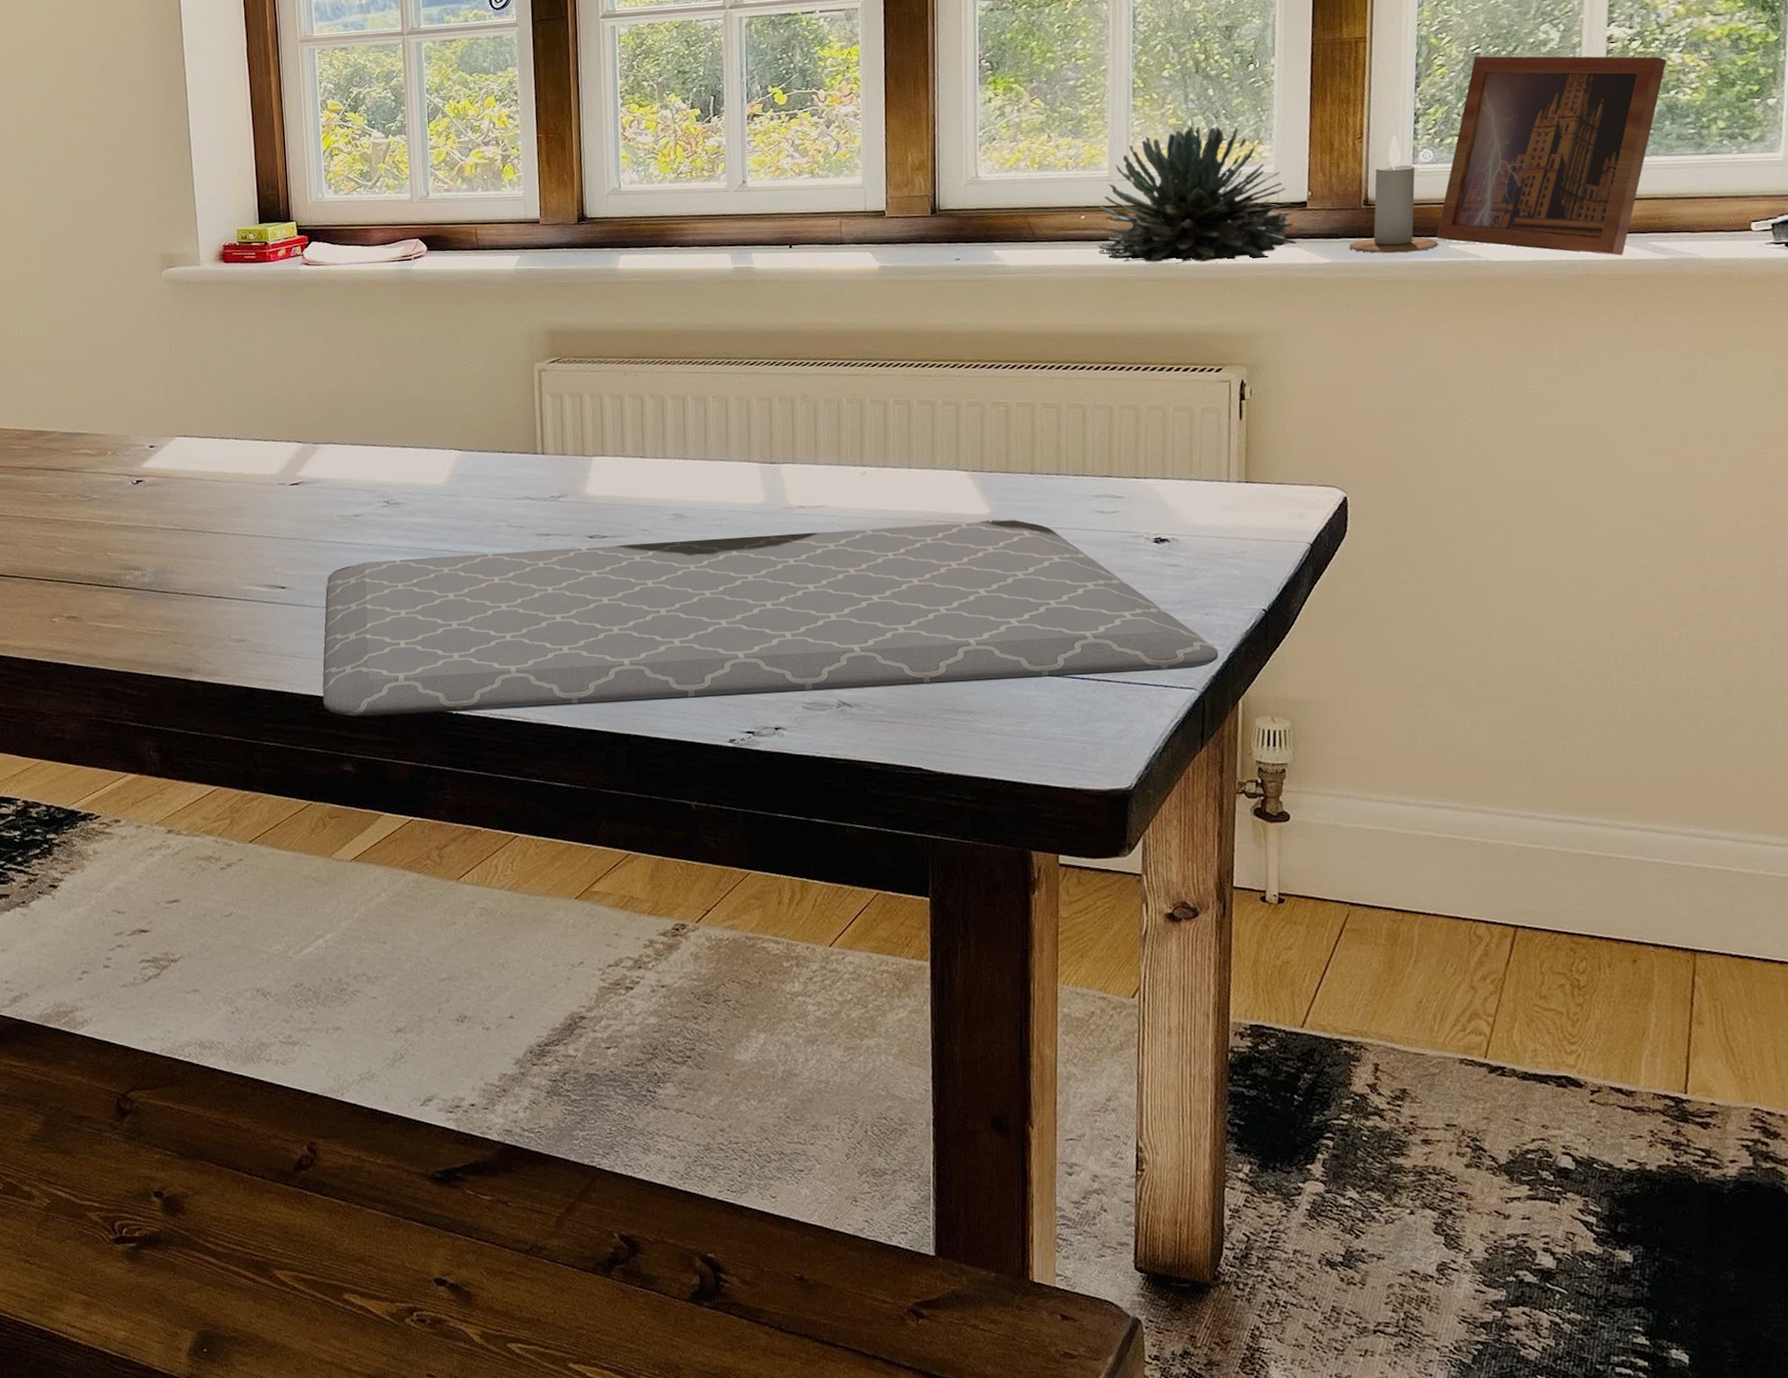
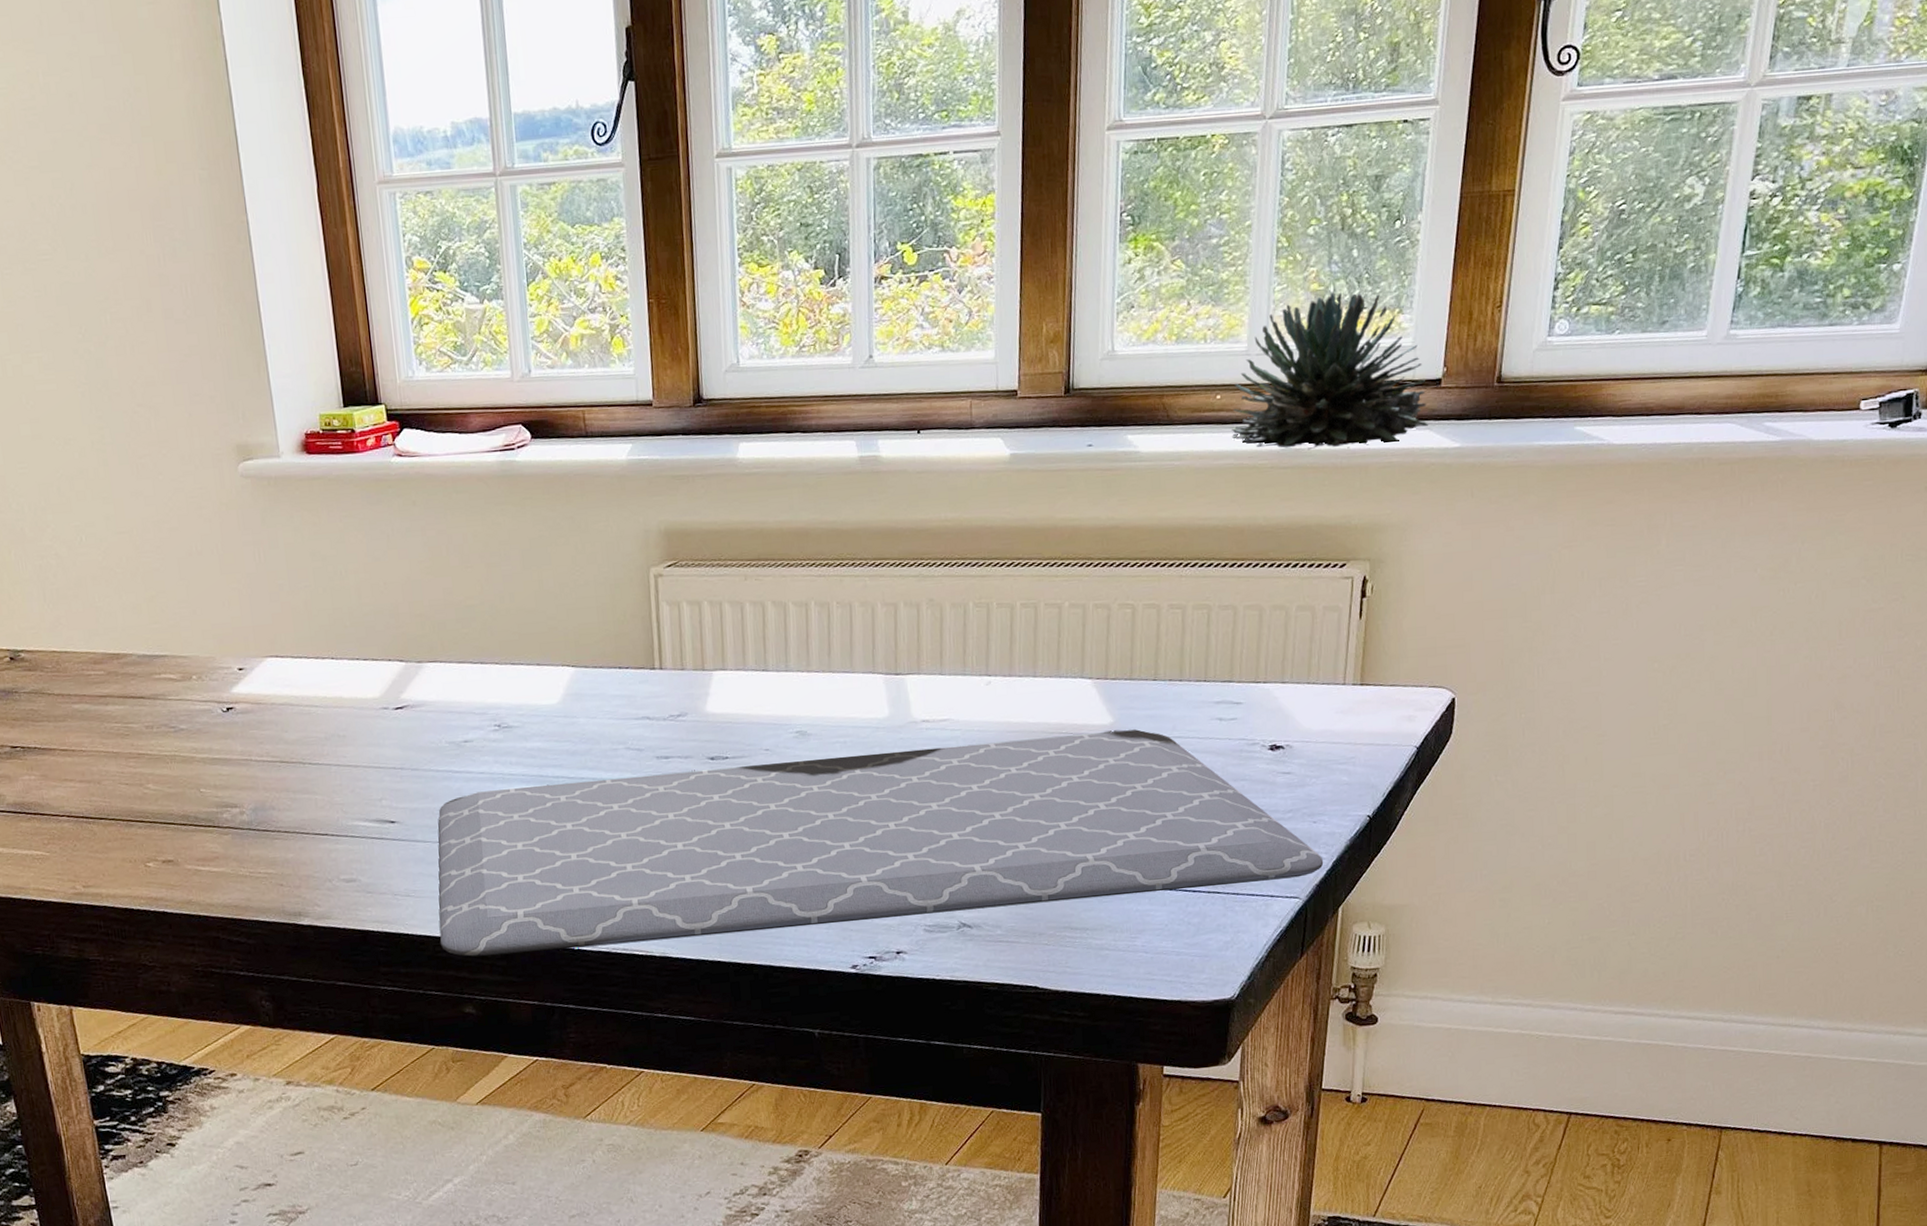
candle: present [1349,134,1438,254] -> none [1479,302,1564,437]
picture frame: present [1436,55,1667,256] -> none [1564,212,1803,438]

